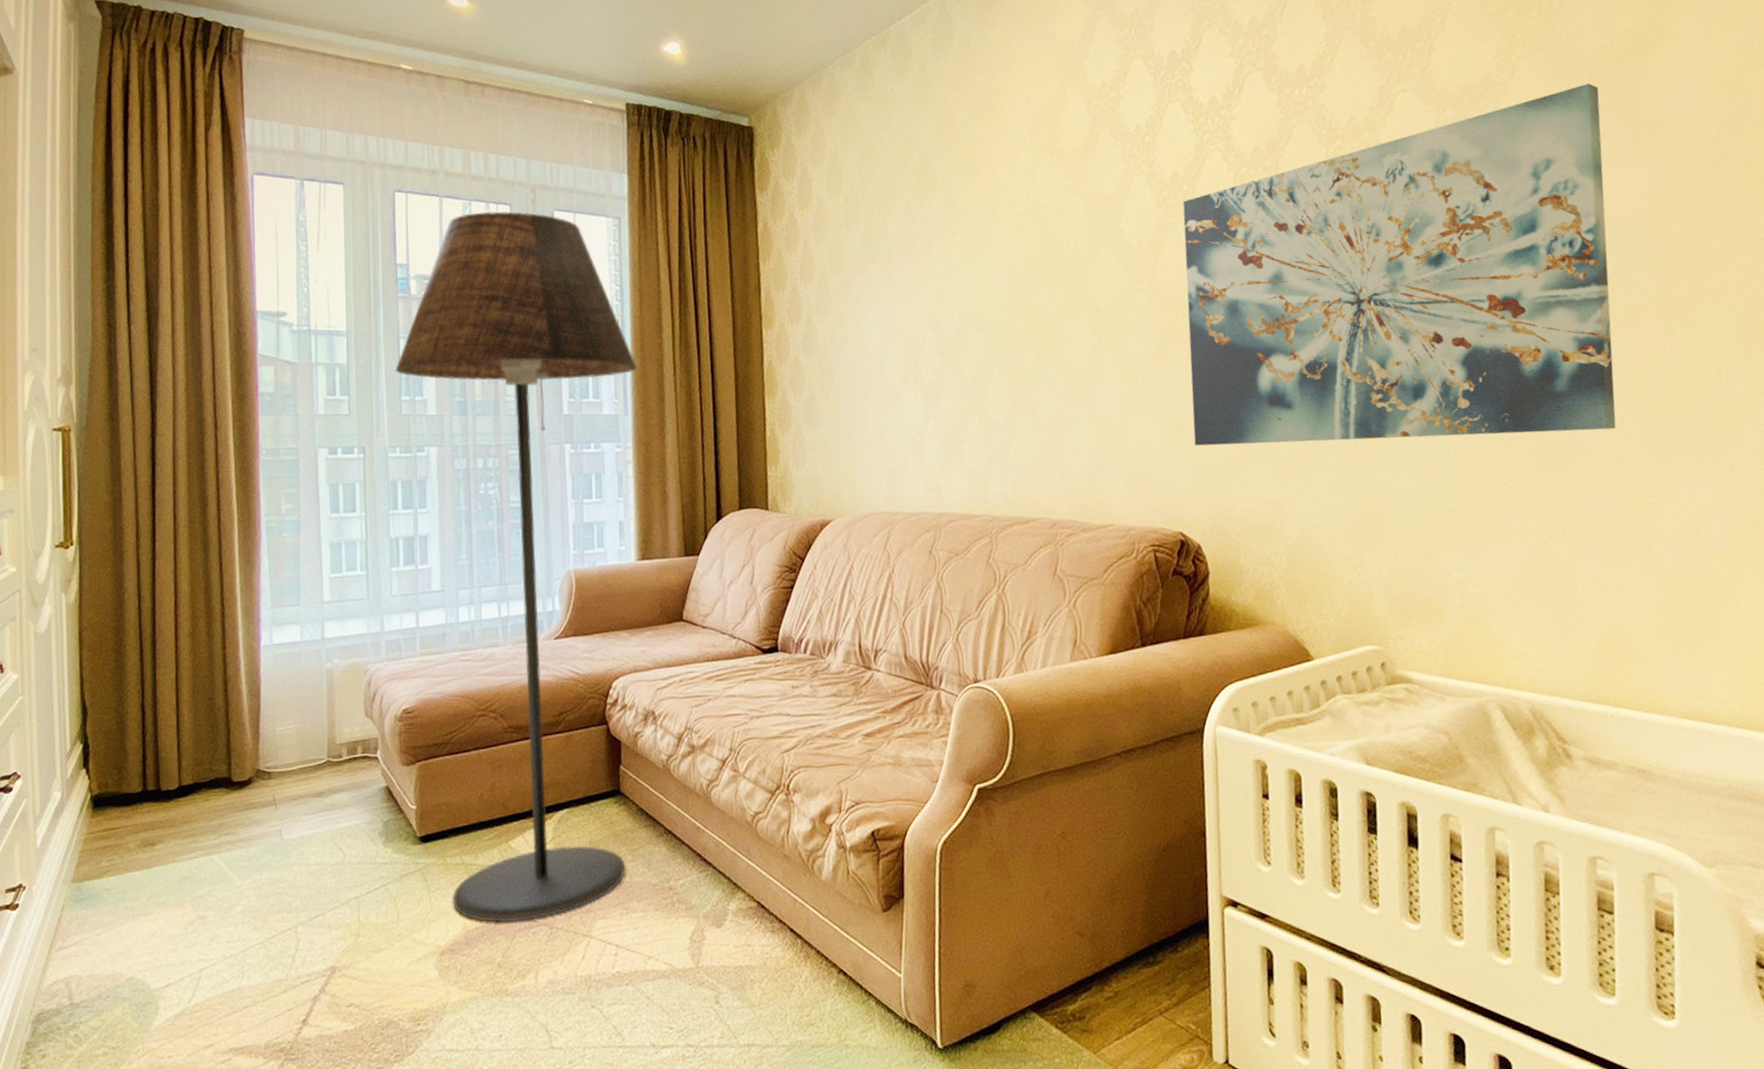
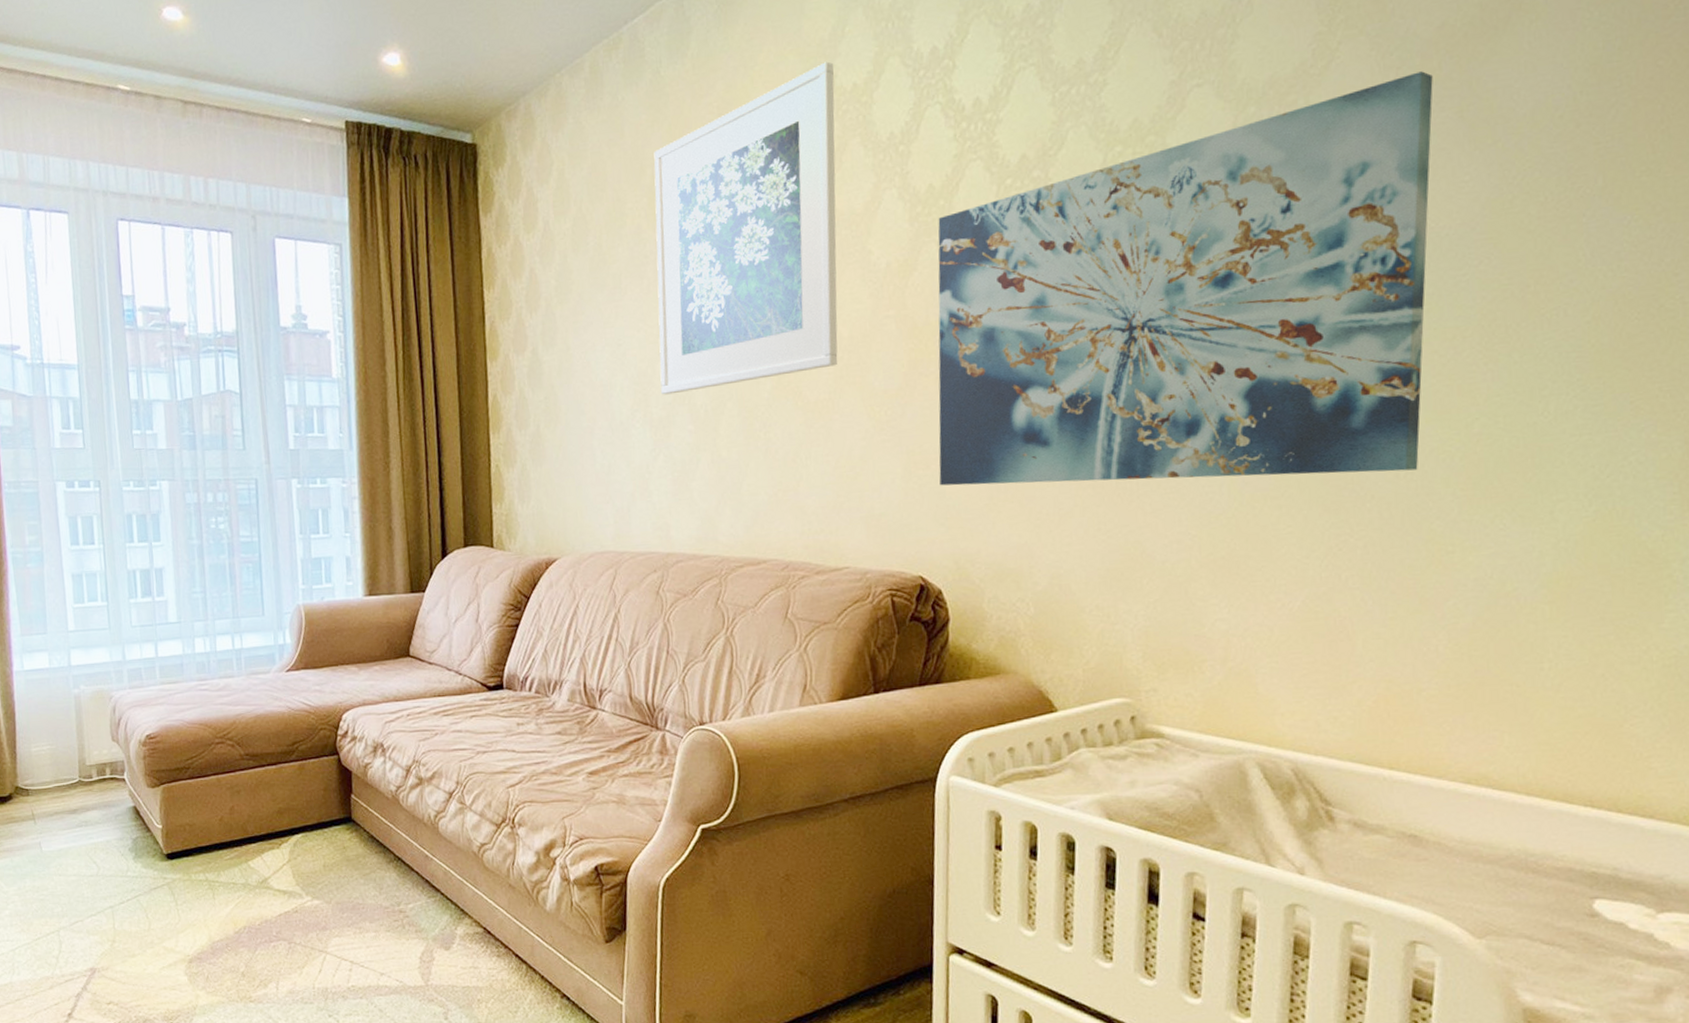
floor lamp: present [395,211,637,923] -> none [125,239,361,936]
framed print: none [921,61,1097,362] -> present [654,61,838,395]

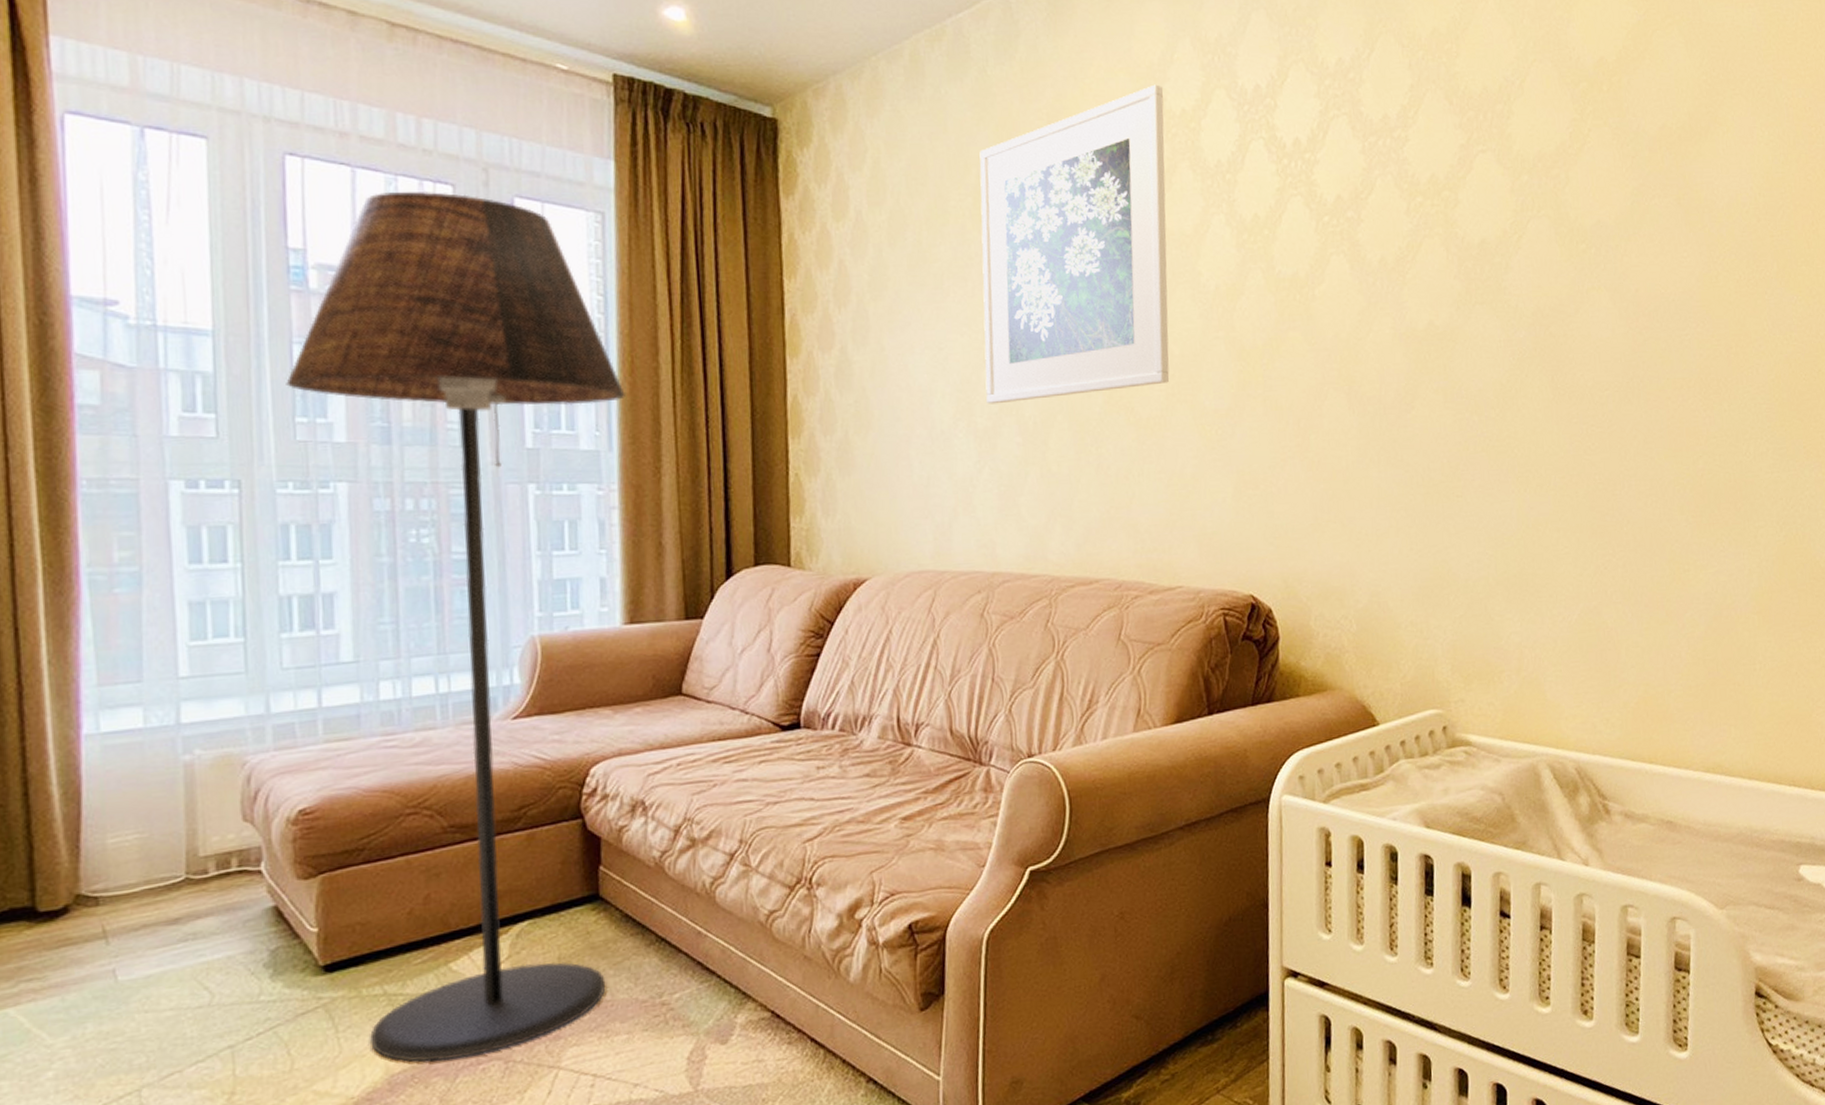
floor lamp: none [125,239,361,936] -> present [286,190,625,1063]
wall art: present [938,71,1433,486] -> none [1263,162,1661,506]

